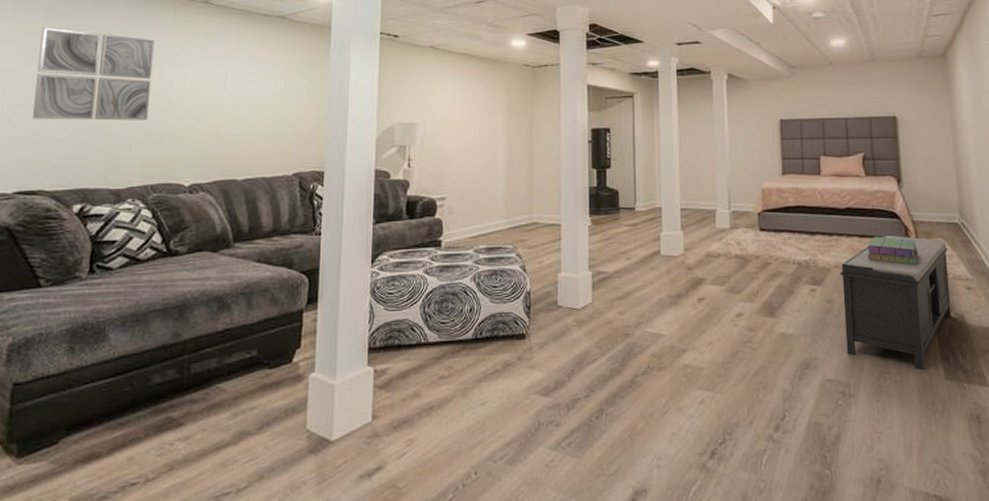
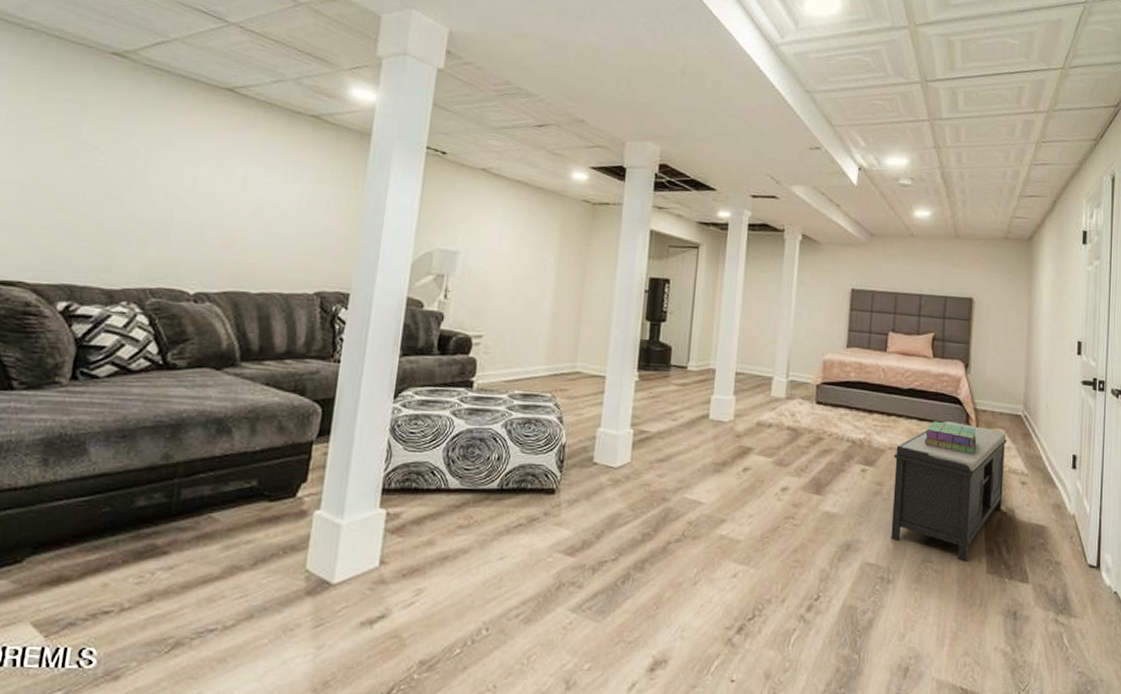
wall art: present [31,27,155,121] -> none [14,96,166,216]

